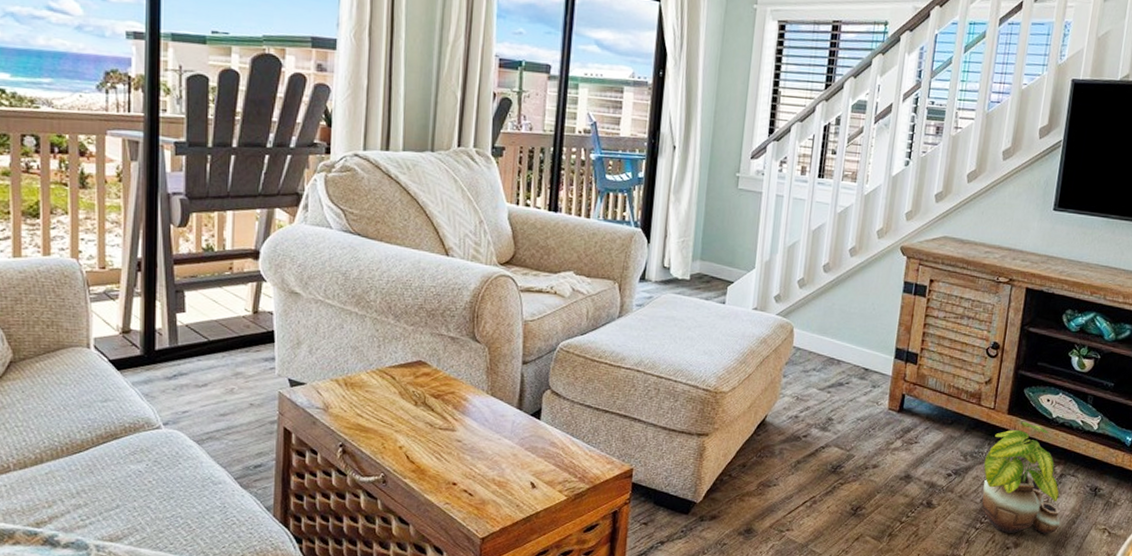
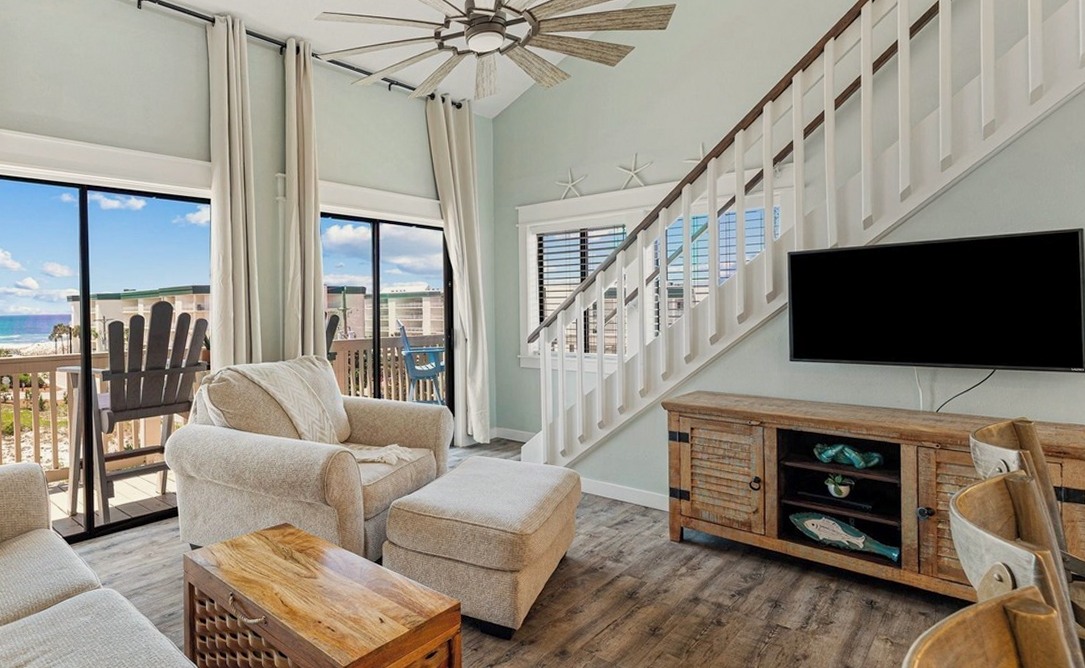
potted plant: present [981,421,1061,534] -> none [763,544,843,646]

